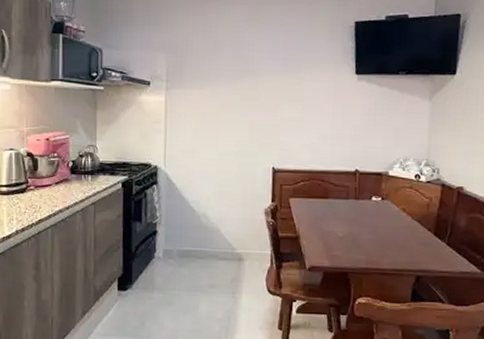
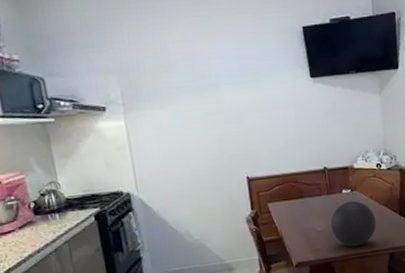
decorative ball: none [353,210,406,261] -> present [330,200,377,247]

